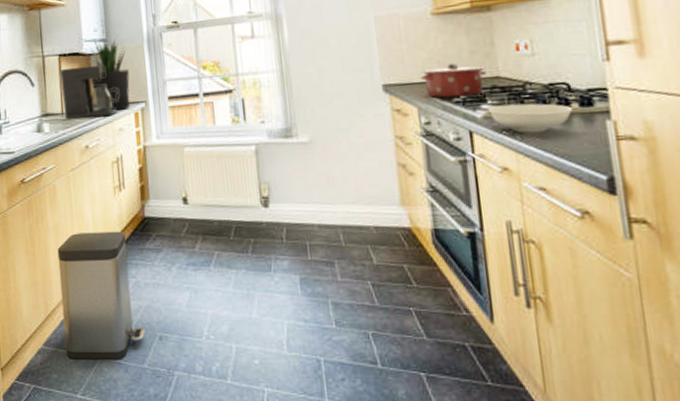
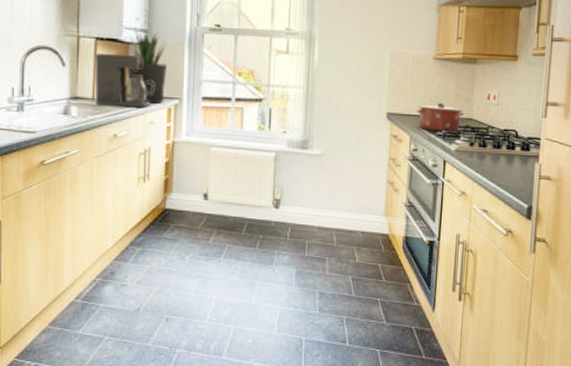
pedal bin: present [57,231,146,359] -> none [72,219,154,338]
bowl: present [489,103,574,133] -> none [460,142,517,167]

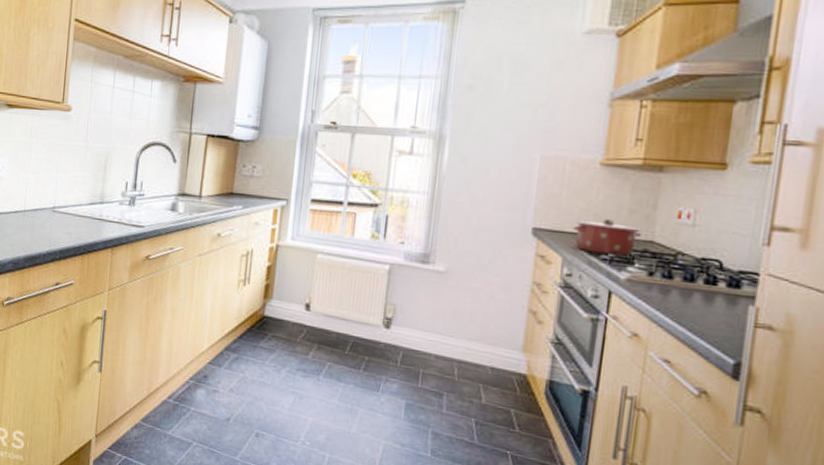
coffee maker: present [94,53,154,108] -> none [202,150,262,208]
planter: present [127,27,167,104] -> none [235,124,277,204]

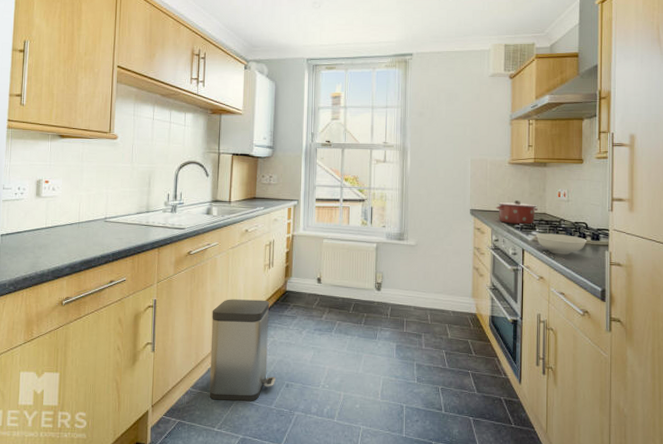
pedal bin: none [162,318,244,448] -> present [209,299,277,401]
bowl: none [634,270,720,305] -> present [536,233,587,254]

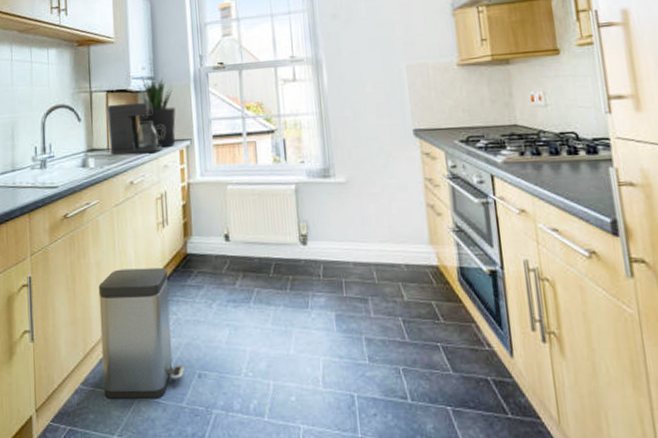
coffee maker: none [231,165,278,208] -> present [107,102,165,156]
planter: none [257,145,288,205] -> present [137,76,176,147]
casserole: present [496,199,538,225] -> none [447,110,505,144]
bowl: present [536,233,587,254] -> none [508,150,581,178]

